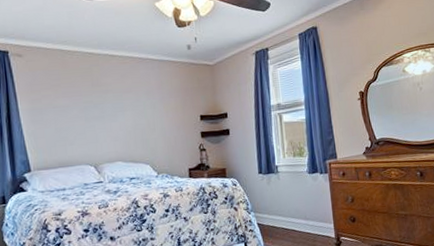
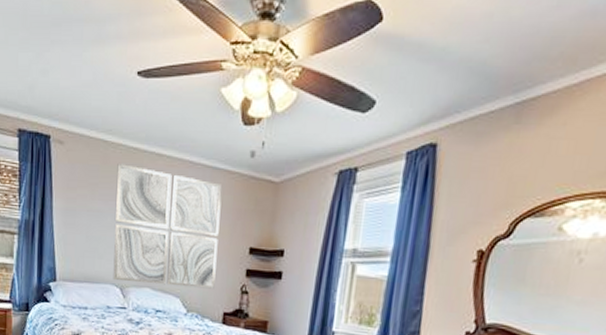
wall art: none [76,66,177,161] -> present [113,164,223,289]

